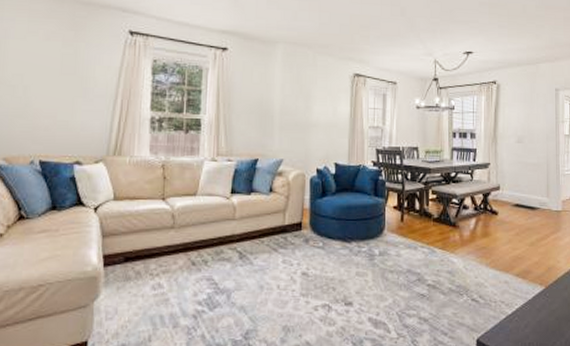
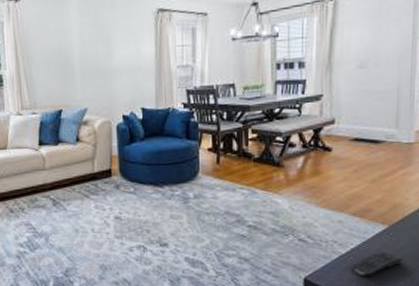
remote control: none [518,311,558,336] -> present [353,251,403,275]

